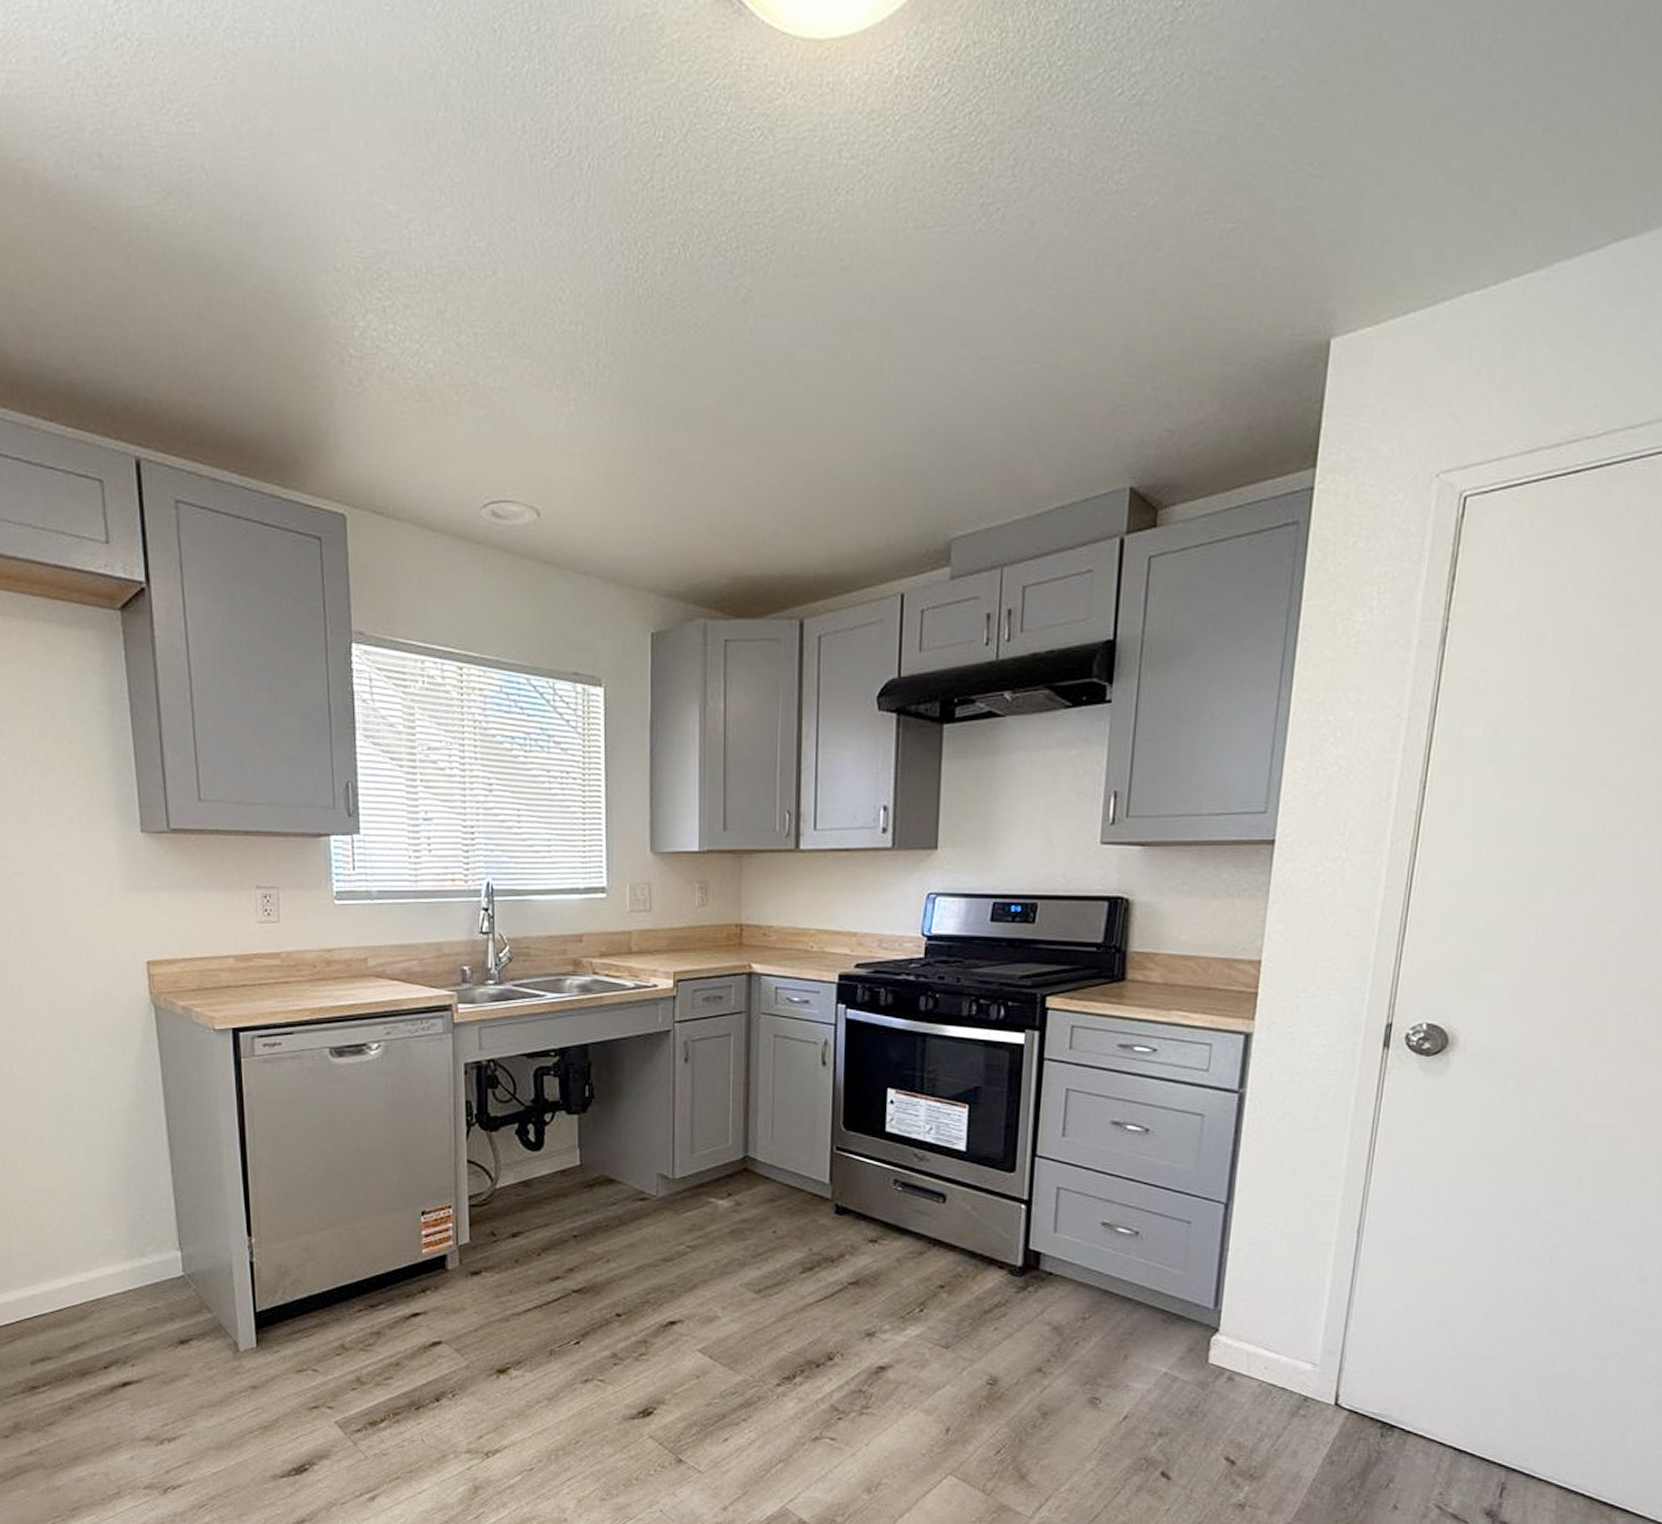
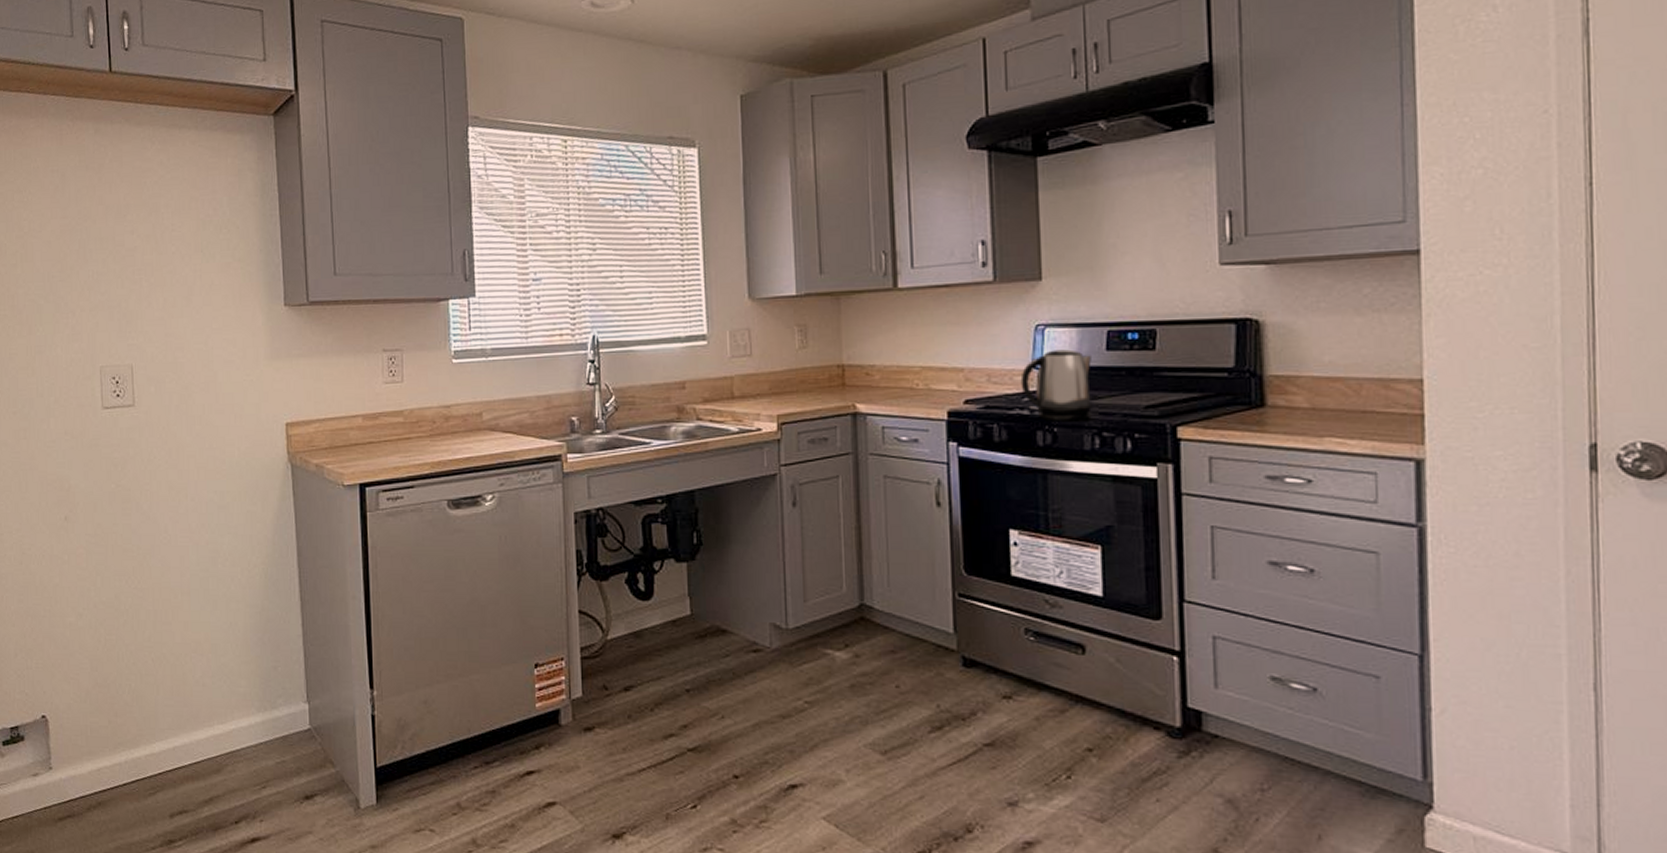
kettle: none [909,918,976,989] -> present [1020,349,1092,422]

